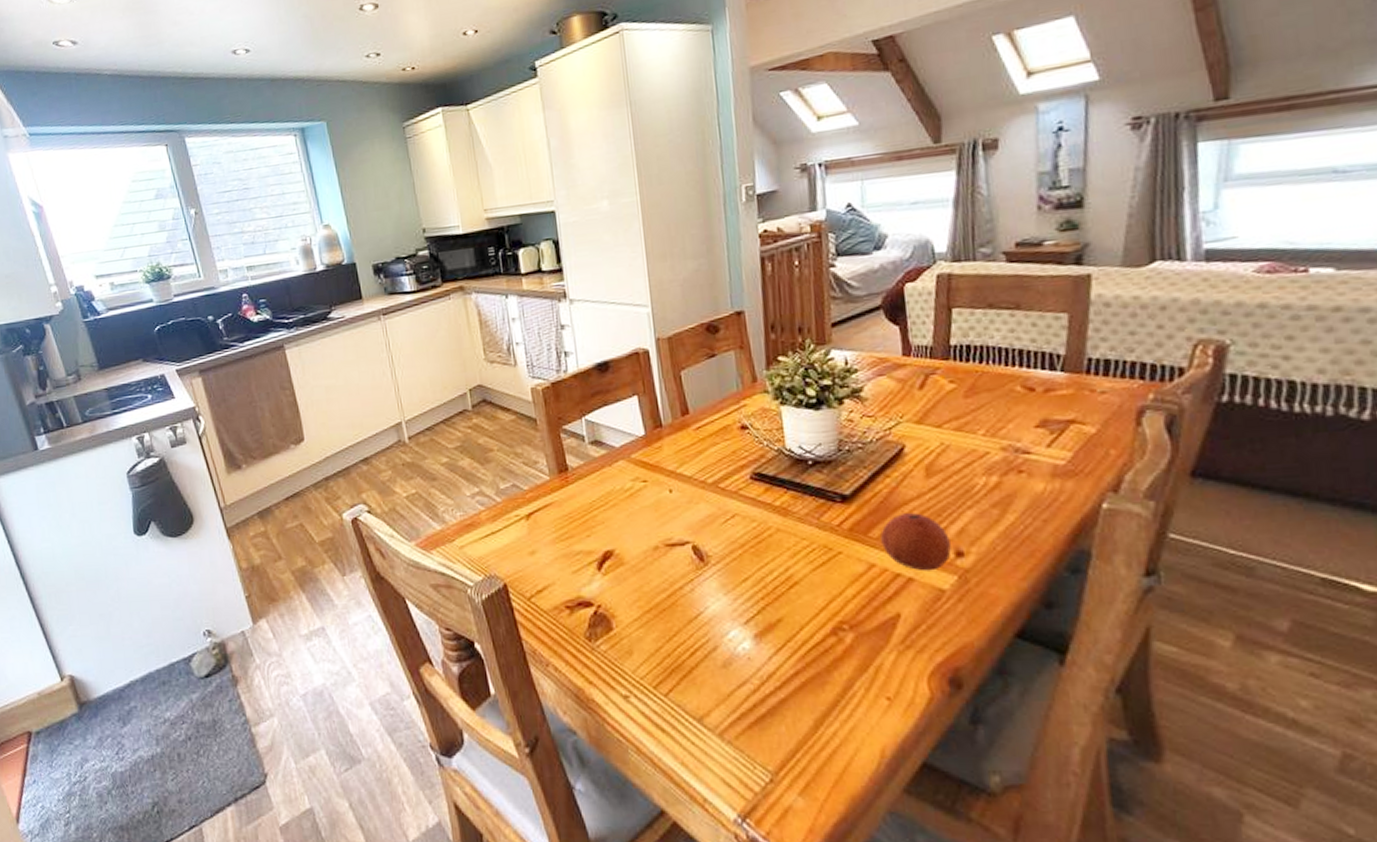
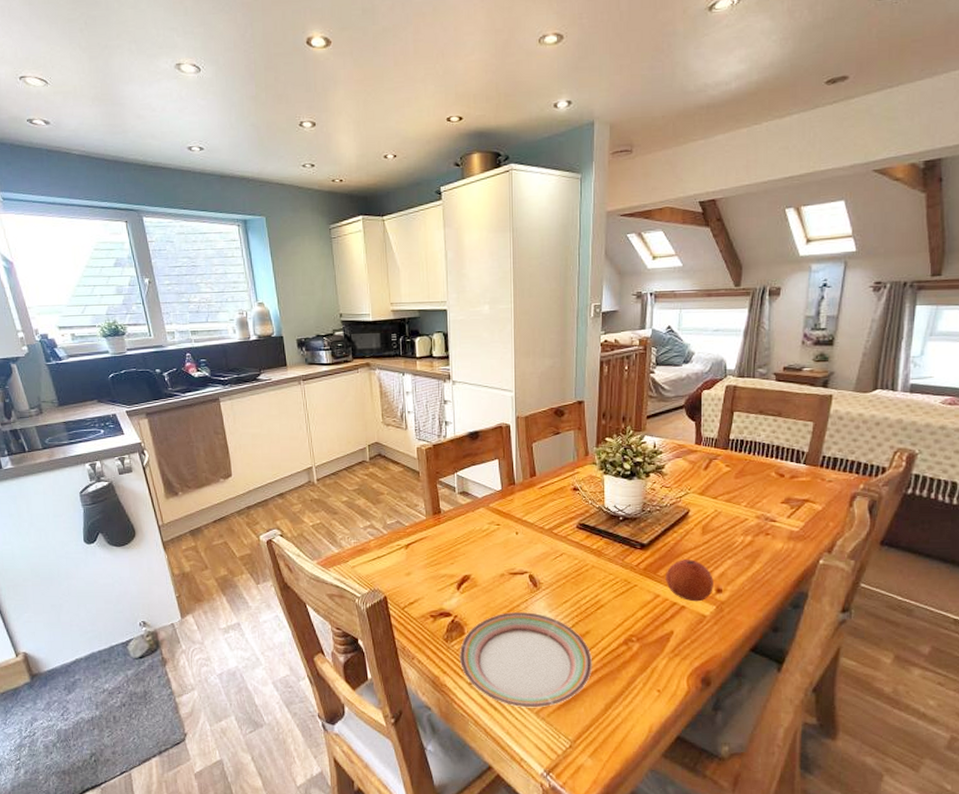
plate: none [608,596,791,728] -> present [459,612,592,708]

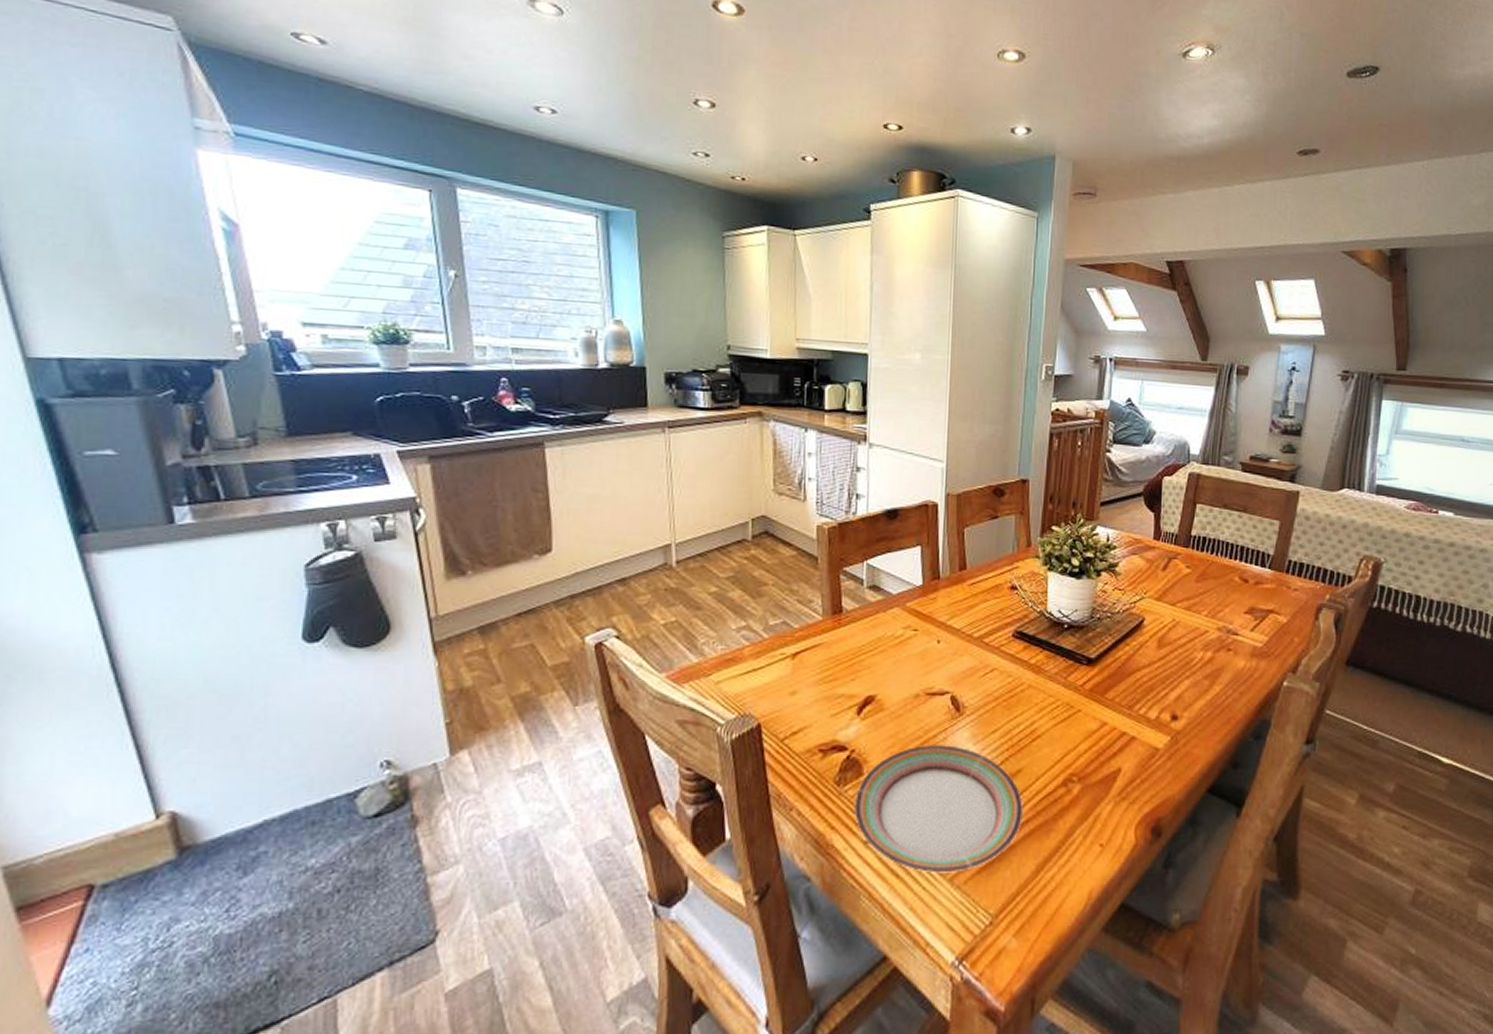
fruit: present [666,560,713,602] -> none [1114,679,1169,731]

